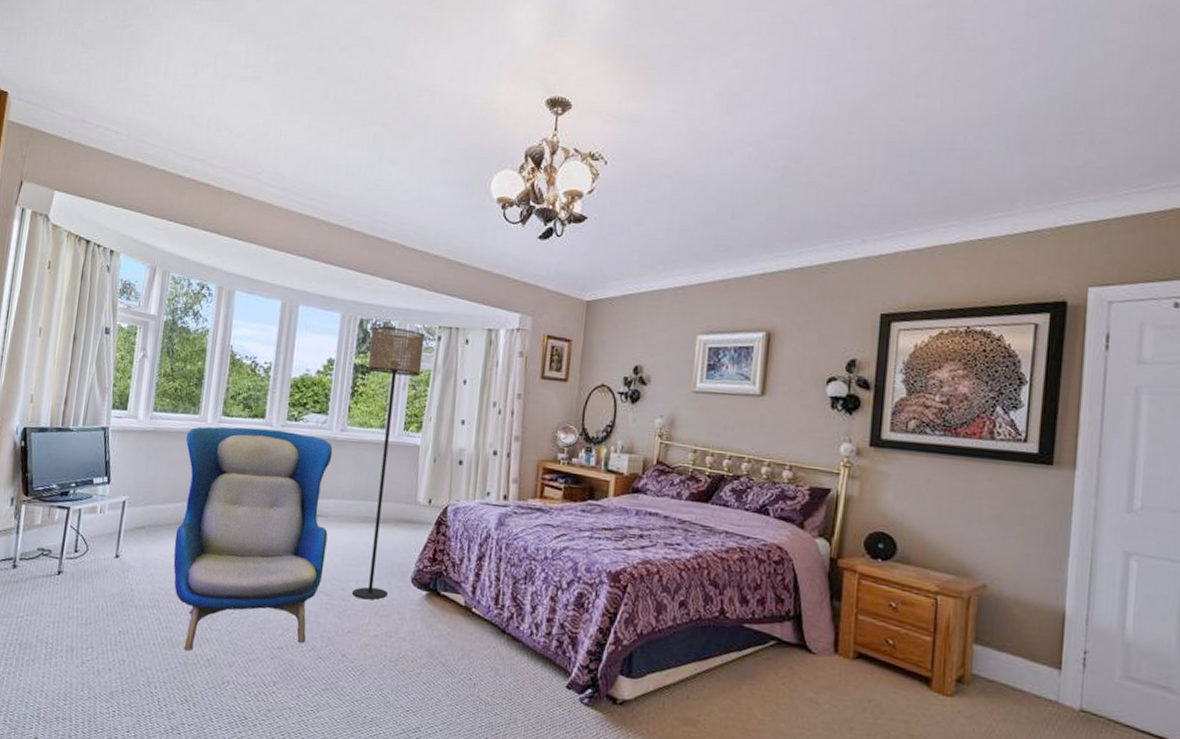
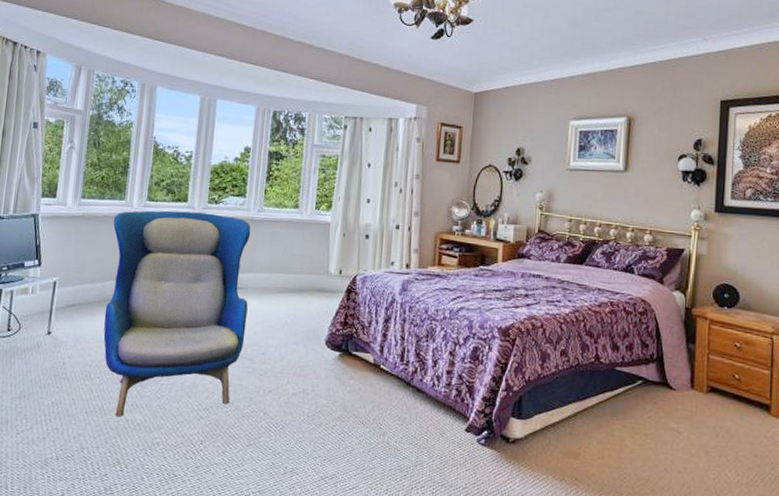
floor lamp: present [351,326,425,600] -> none [271,117,333,362]

